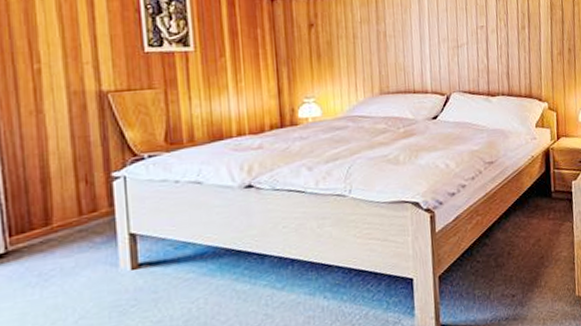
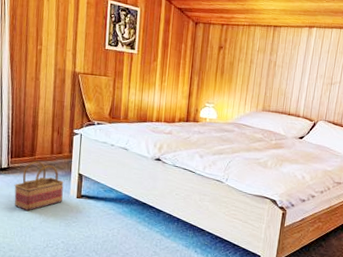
basket: none [21,230,108,311] -> present [14,161,64,211]

